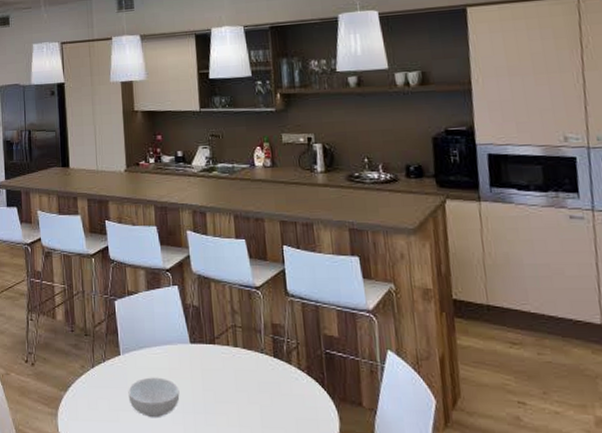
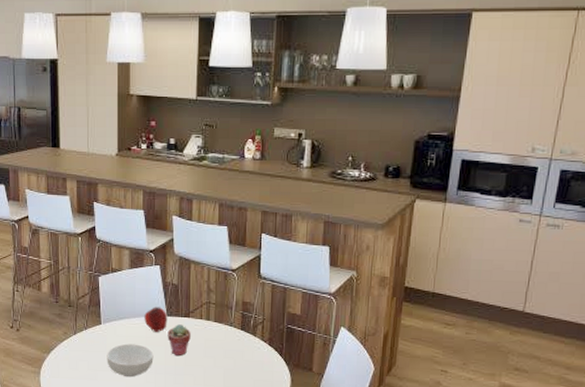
apple: none [165,333,192,364] -> present [144,307,168,333]
potted succulent: none [192,353,219,391] -> present [167,324,191,357]

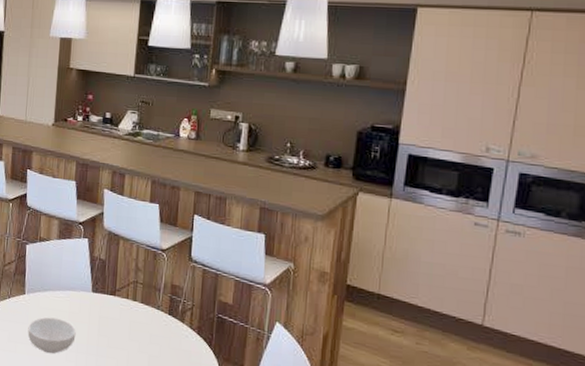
apple: present [144,307,168,333] -> none [69,281,93,309]
potted succulent: present [167,324,191,357] -> none [91,302,116,337]

